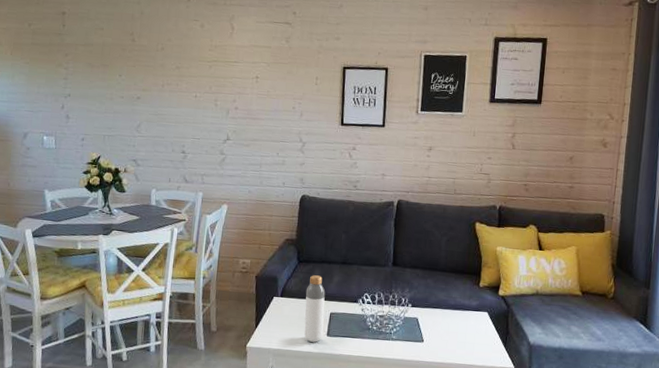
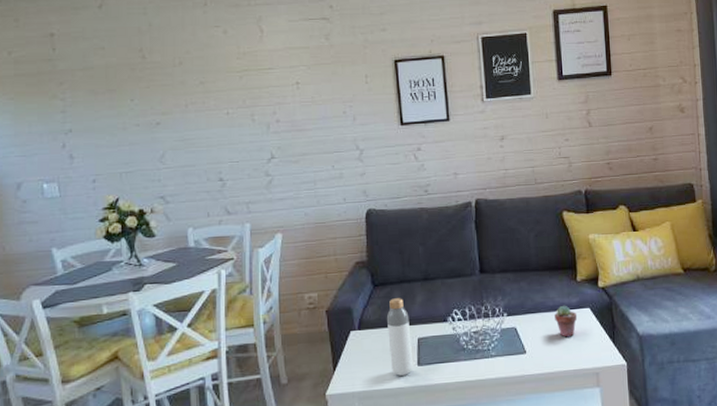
potted succulent: none [454,305,475,335] -> present [555,305,578,337]

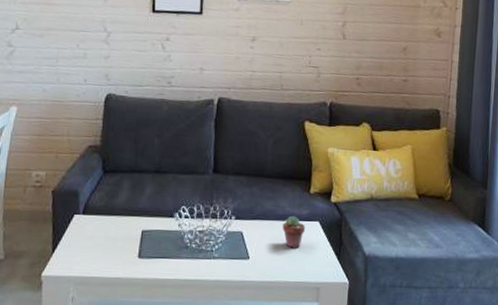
bottle: present [386,298,414,376] -> none [111,187,136,266]

